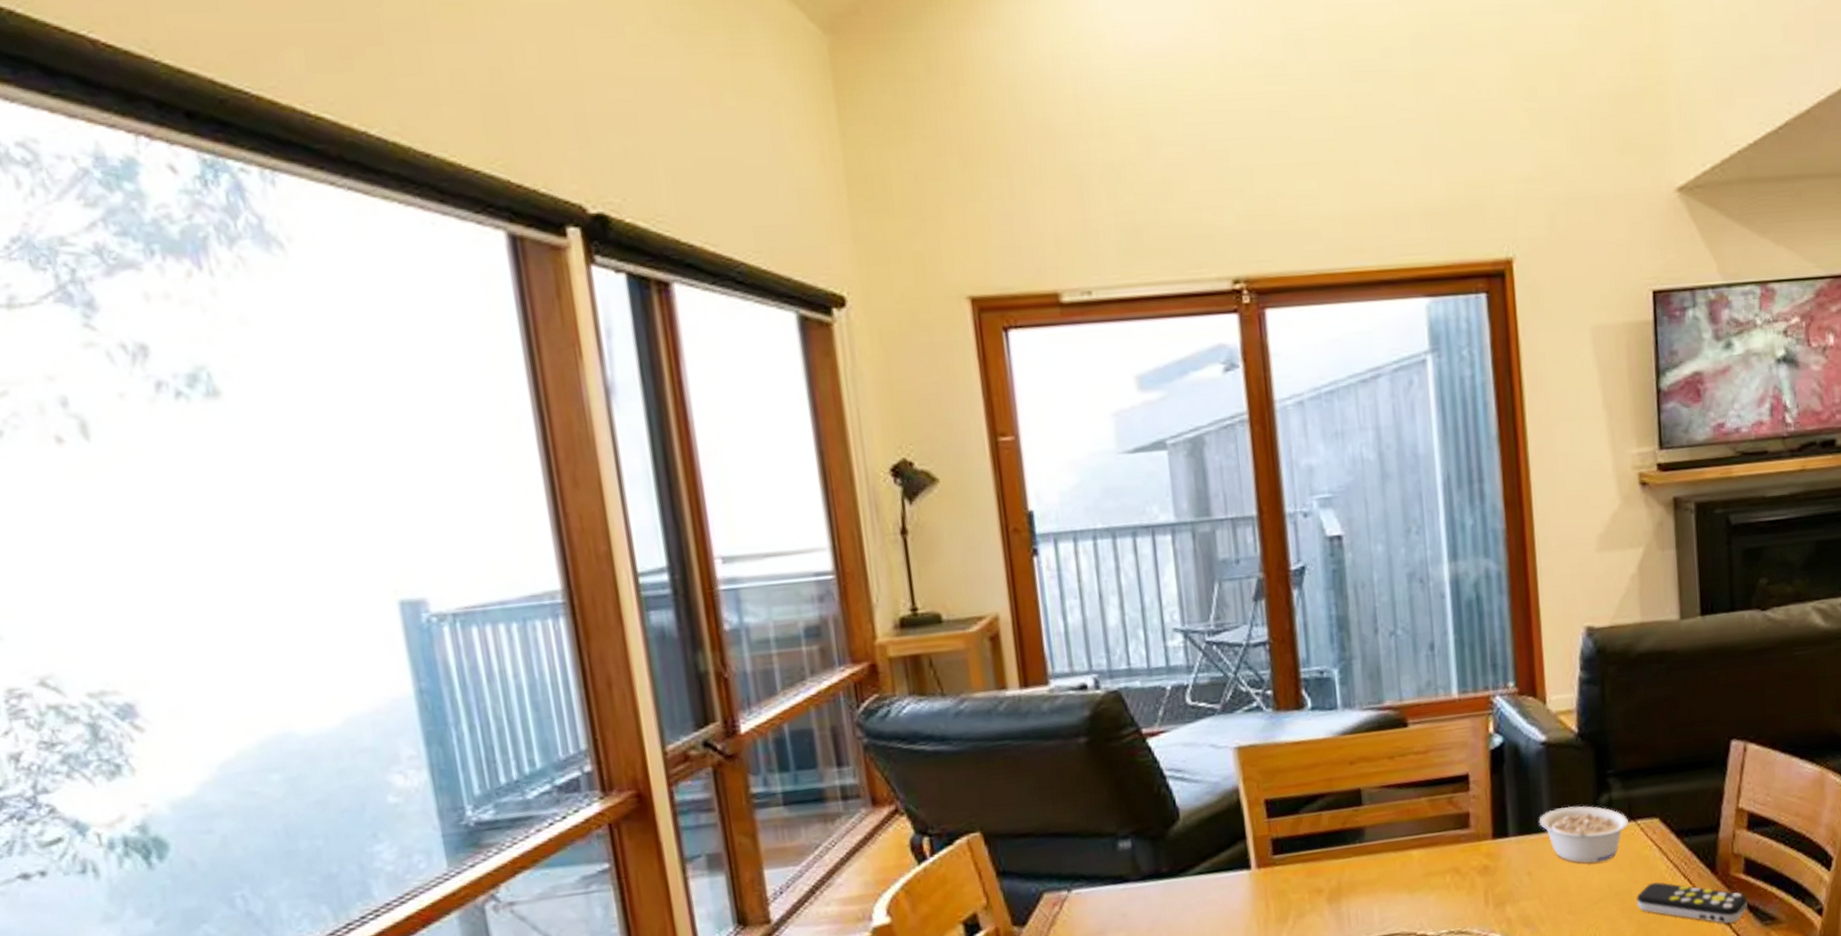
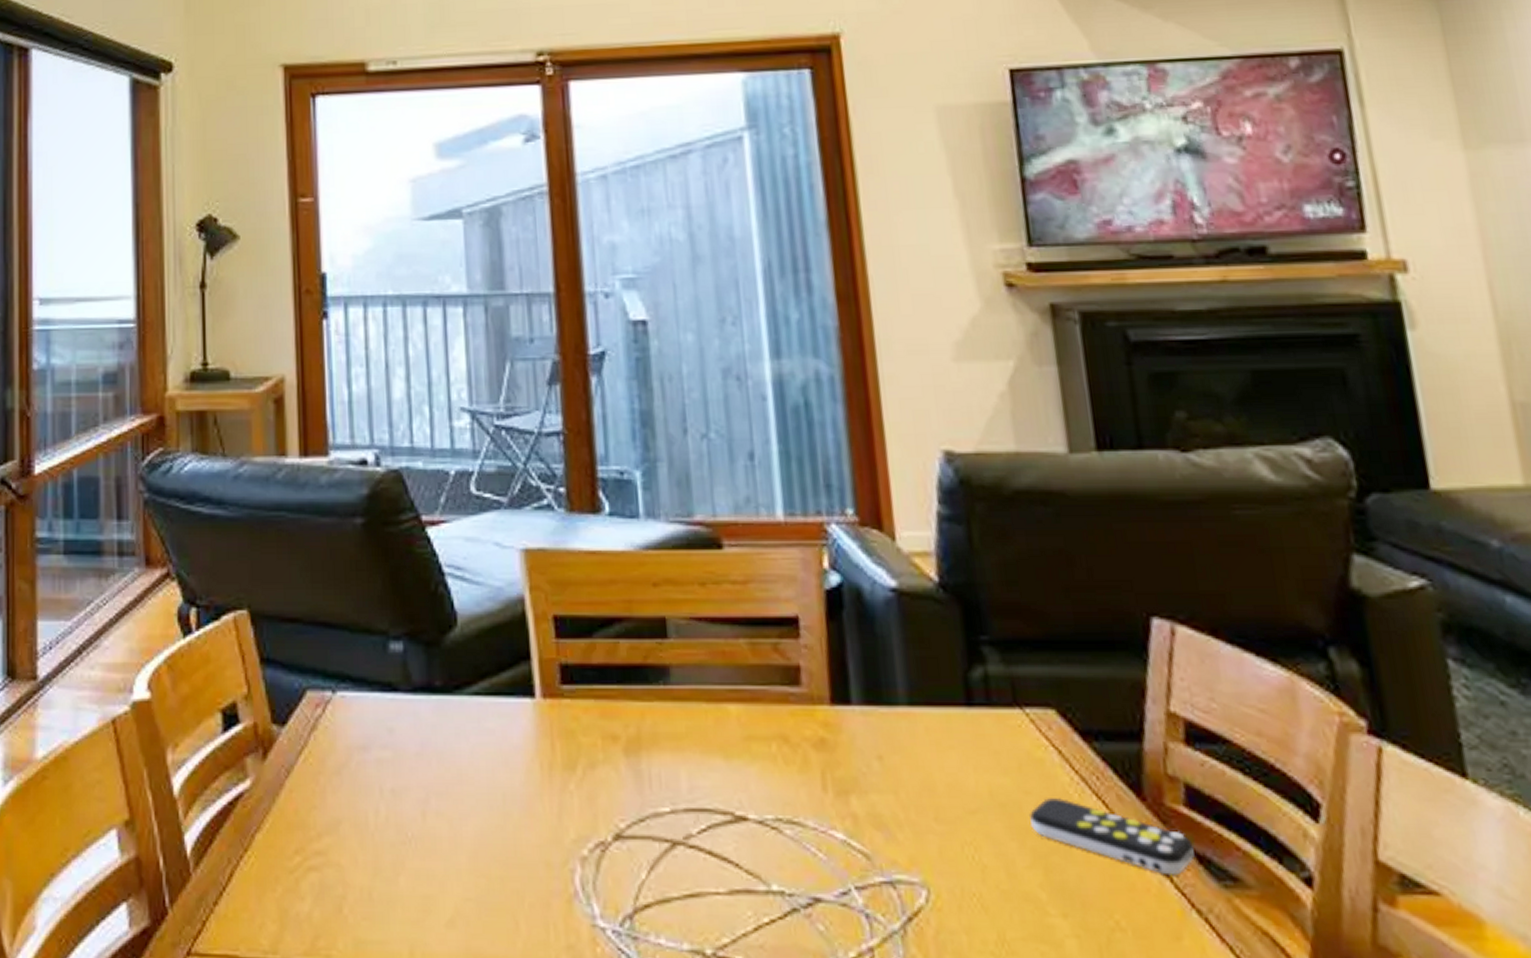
legume: present [1539,806,1629,864] -> none [890,675,1013,758]

